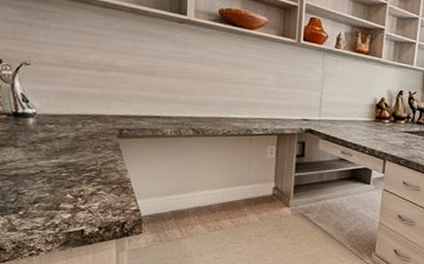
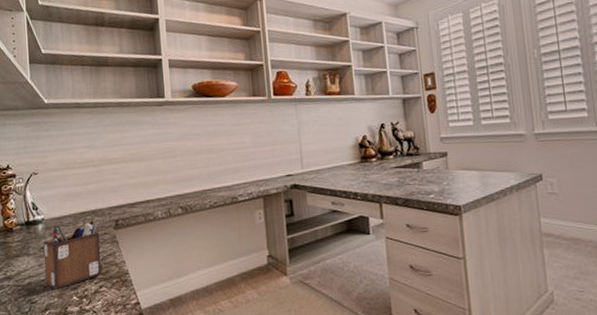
desk organizer: none [35,122,101,186] -> present [44,218,101,290]

